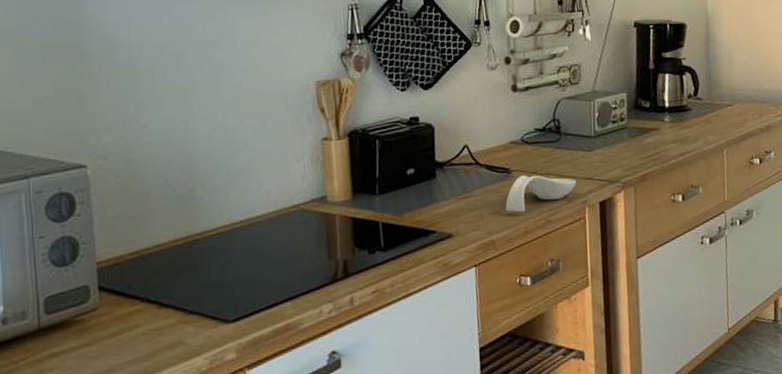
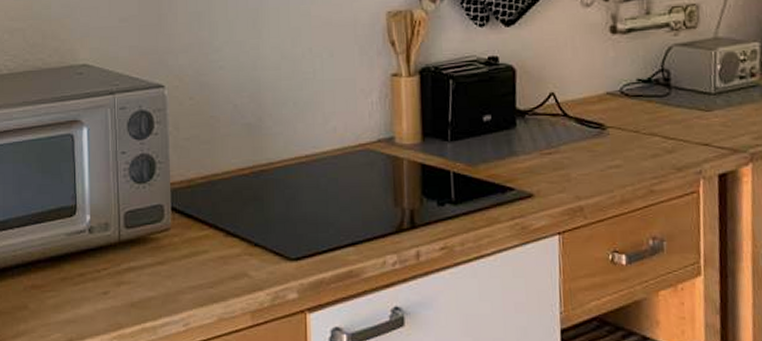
spoon rest: present [505,175,577,213] -> none [597,133,690,177]

